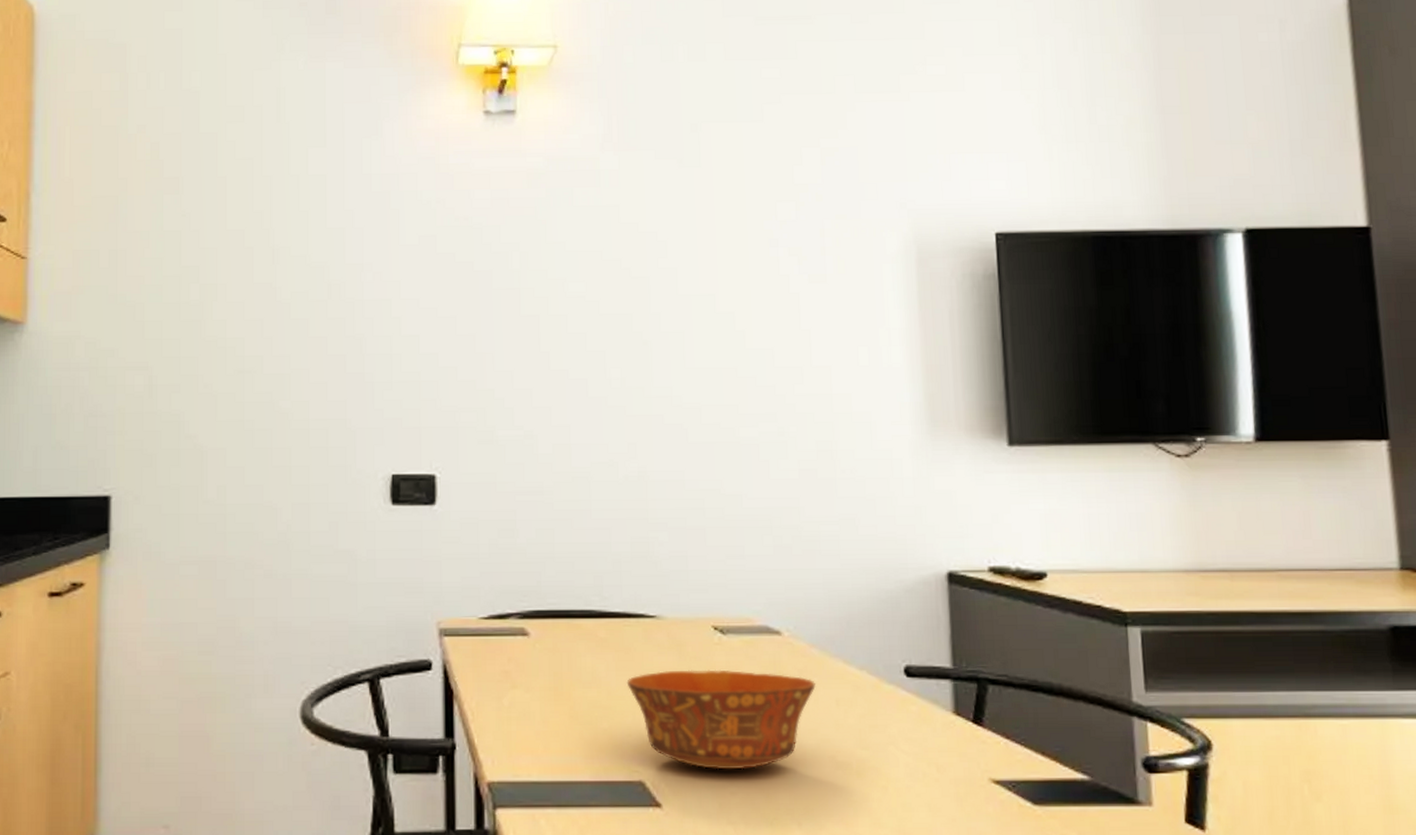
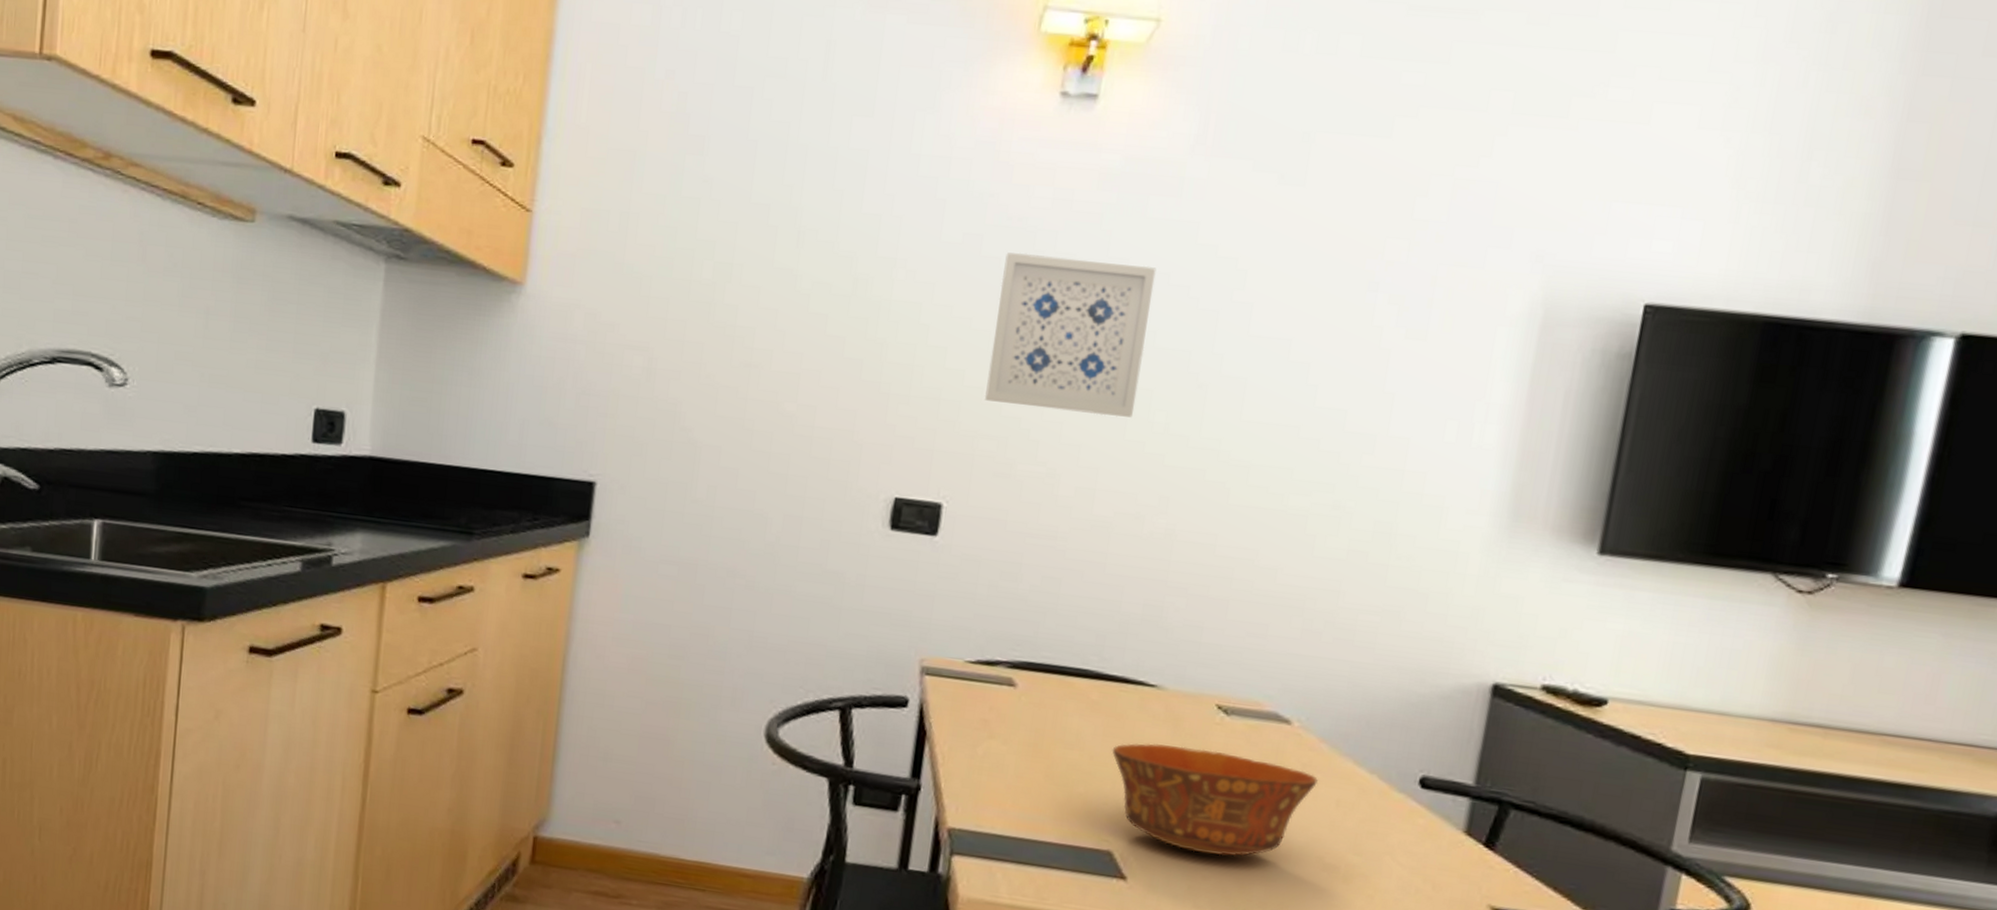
wall art: none [458,246,592,379] -> present [984,252,1157,418]

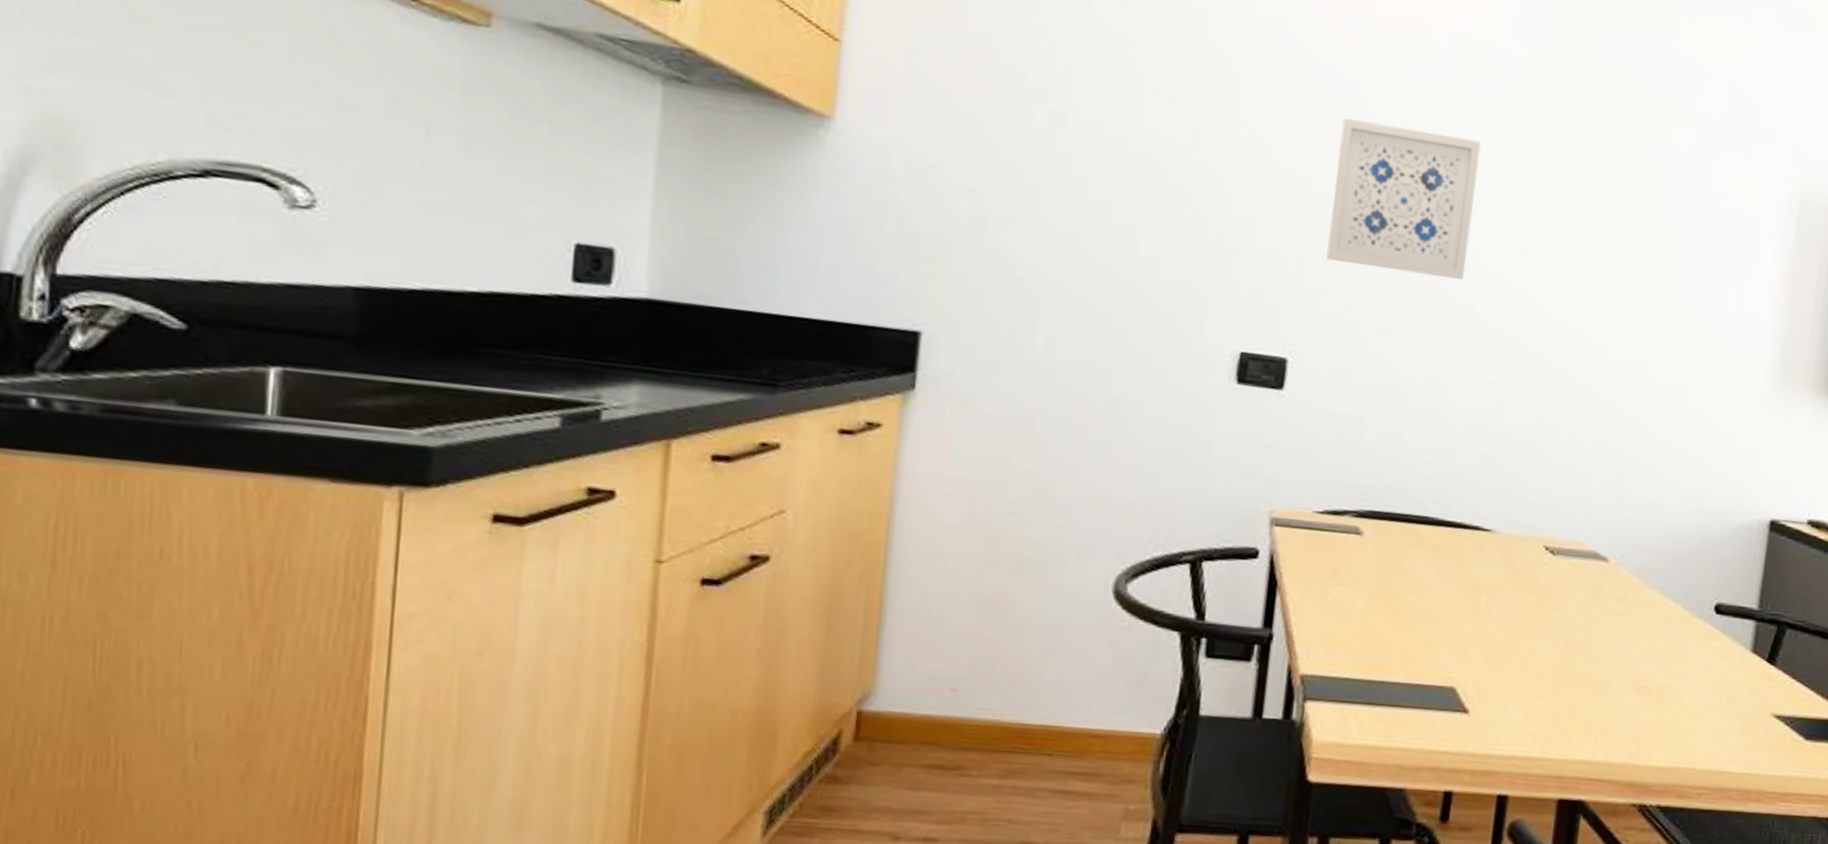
bowl: present [1112,743,1318,857] -> none [1453,584,1632,685]

